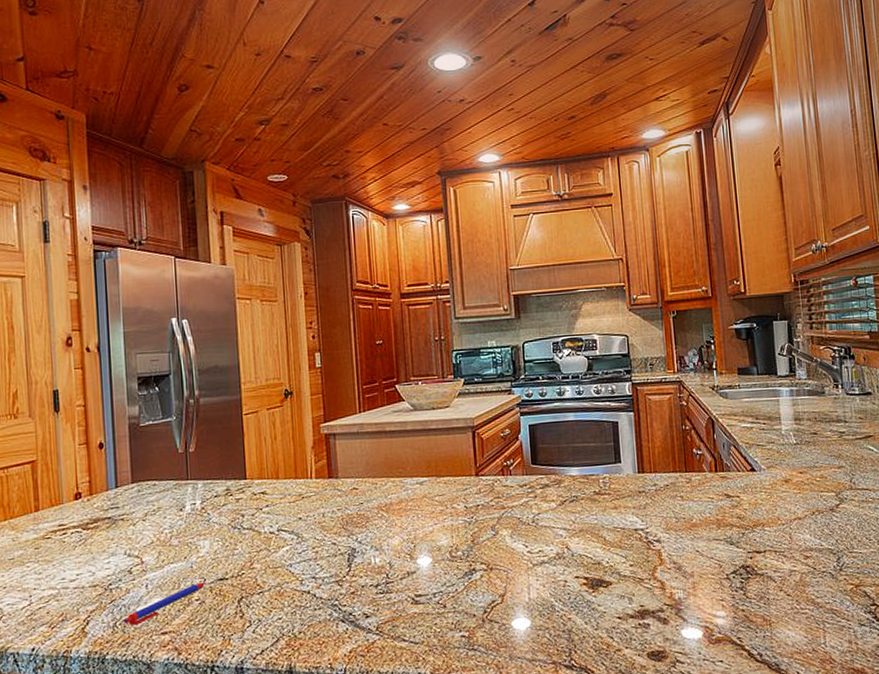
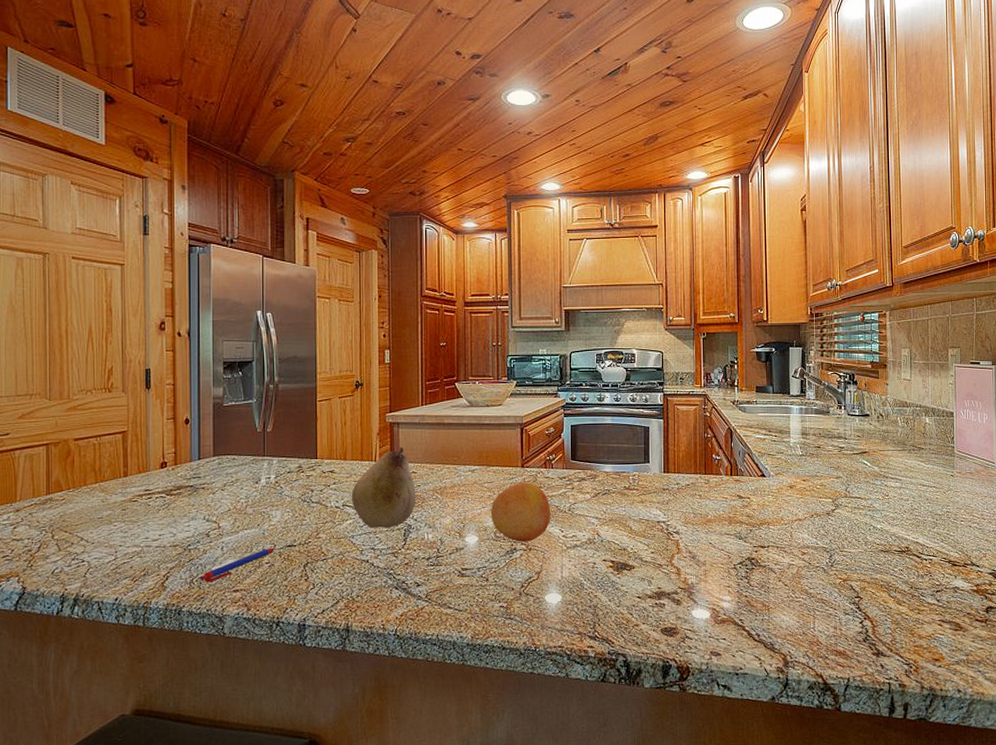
fruit: none [286,460,360,555] -> present [351,446,416,528]
fruit: none [443,492,513,561] -> present [490,482,551,542]

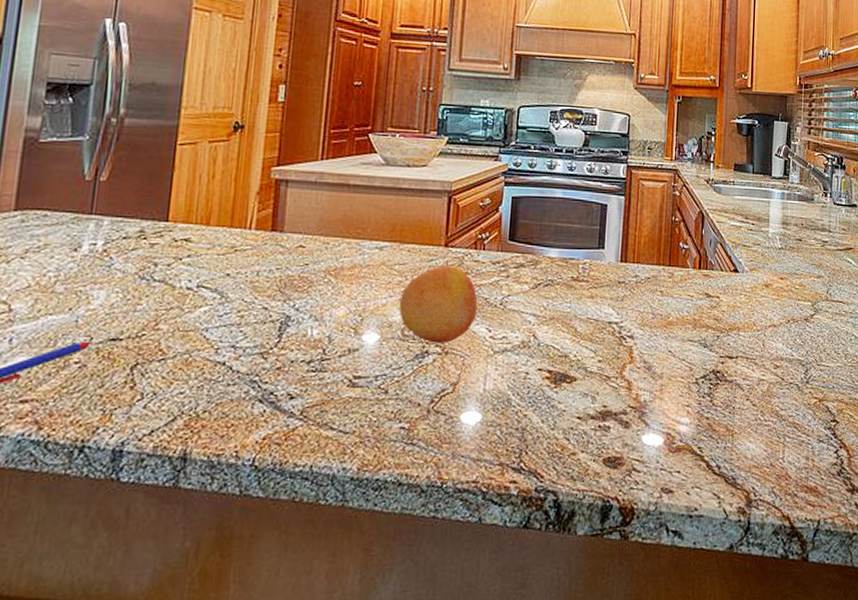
fruit: present [351,446,416,528] -> none [210,211,302,319]

